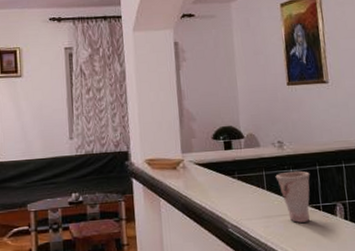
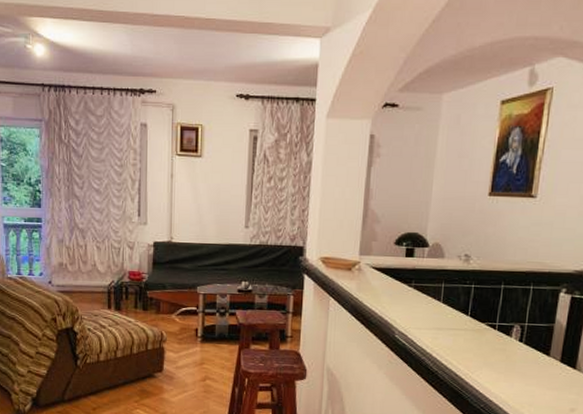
cup: present [275,170,311,223] -> none [454,286,493,339]

